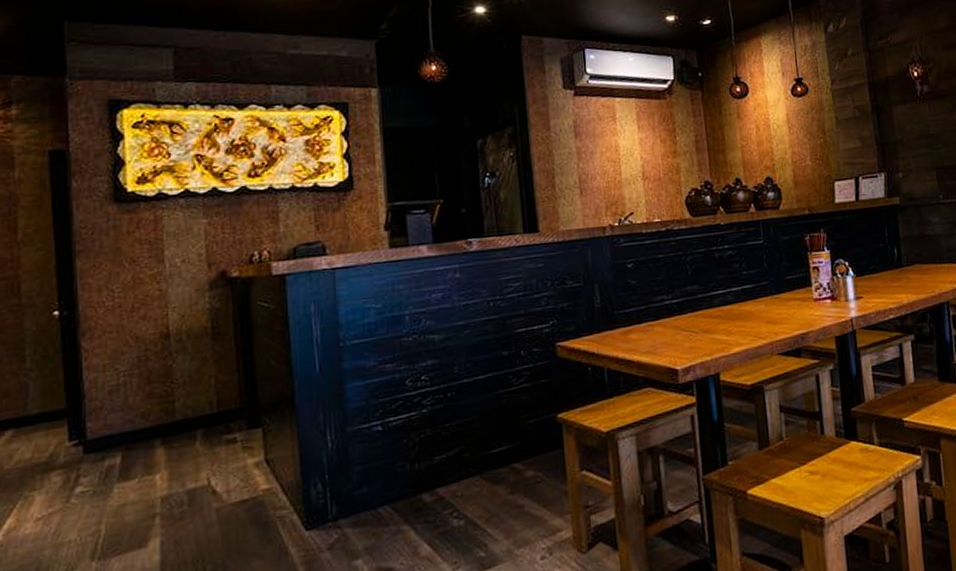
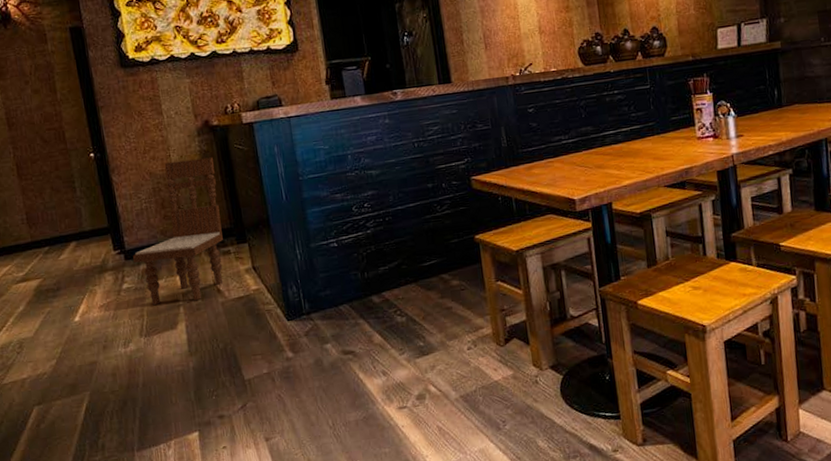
dining chair: none [96,317,228,515] -> present [133,157,223,305]

